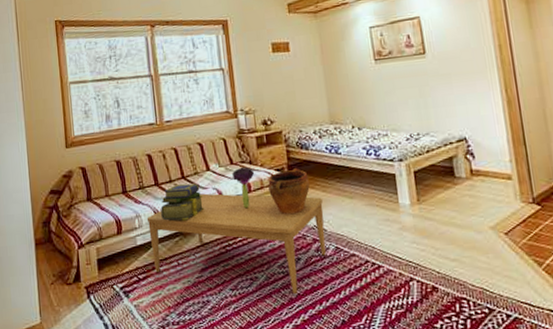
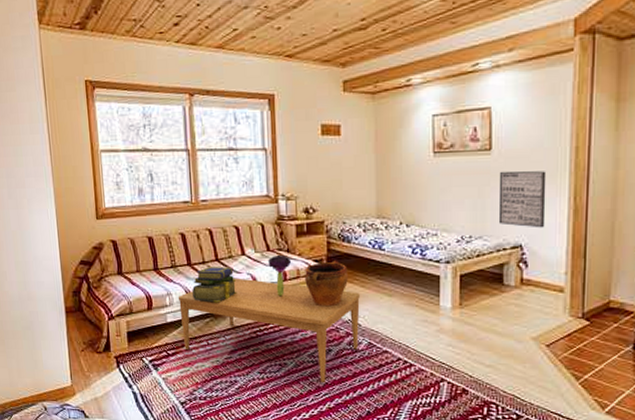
wall art: none [435,68,484,121] -> present [498,171,547,228]

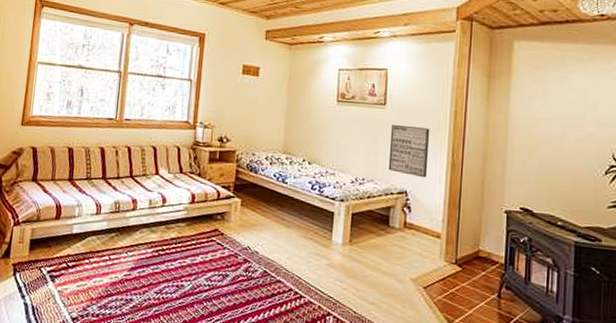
coffee table: present [178,278,360,382] -> none [85,195,261,308]
stack of books: present [192,267,237,303] -> none [102,182,147,219]
bouquet: present [267,254,292,297] -> none [178,177,202,218]
ceramic pot: present [305,260,348,307] -> none [211,188,252,233]

